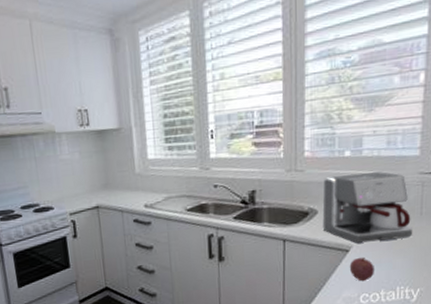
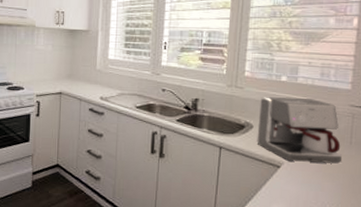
fruit: present [349,258,375,282] -> none [279,175,304,198]

